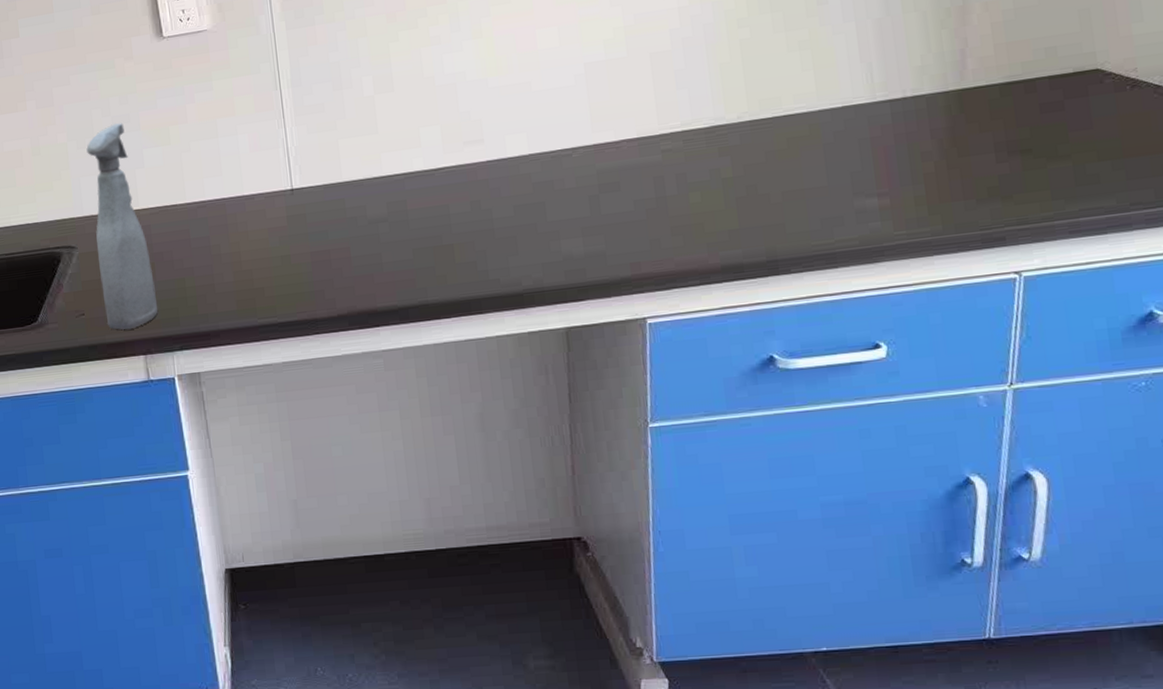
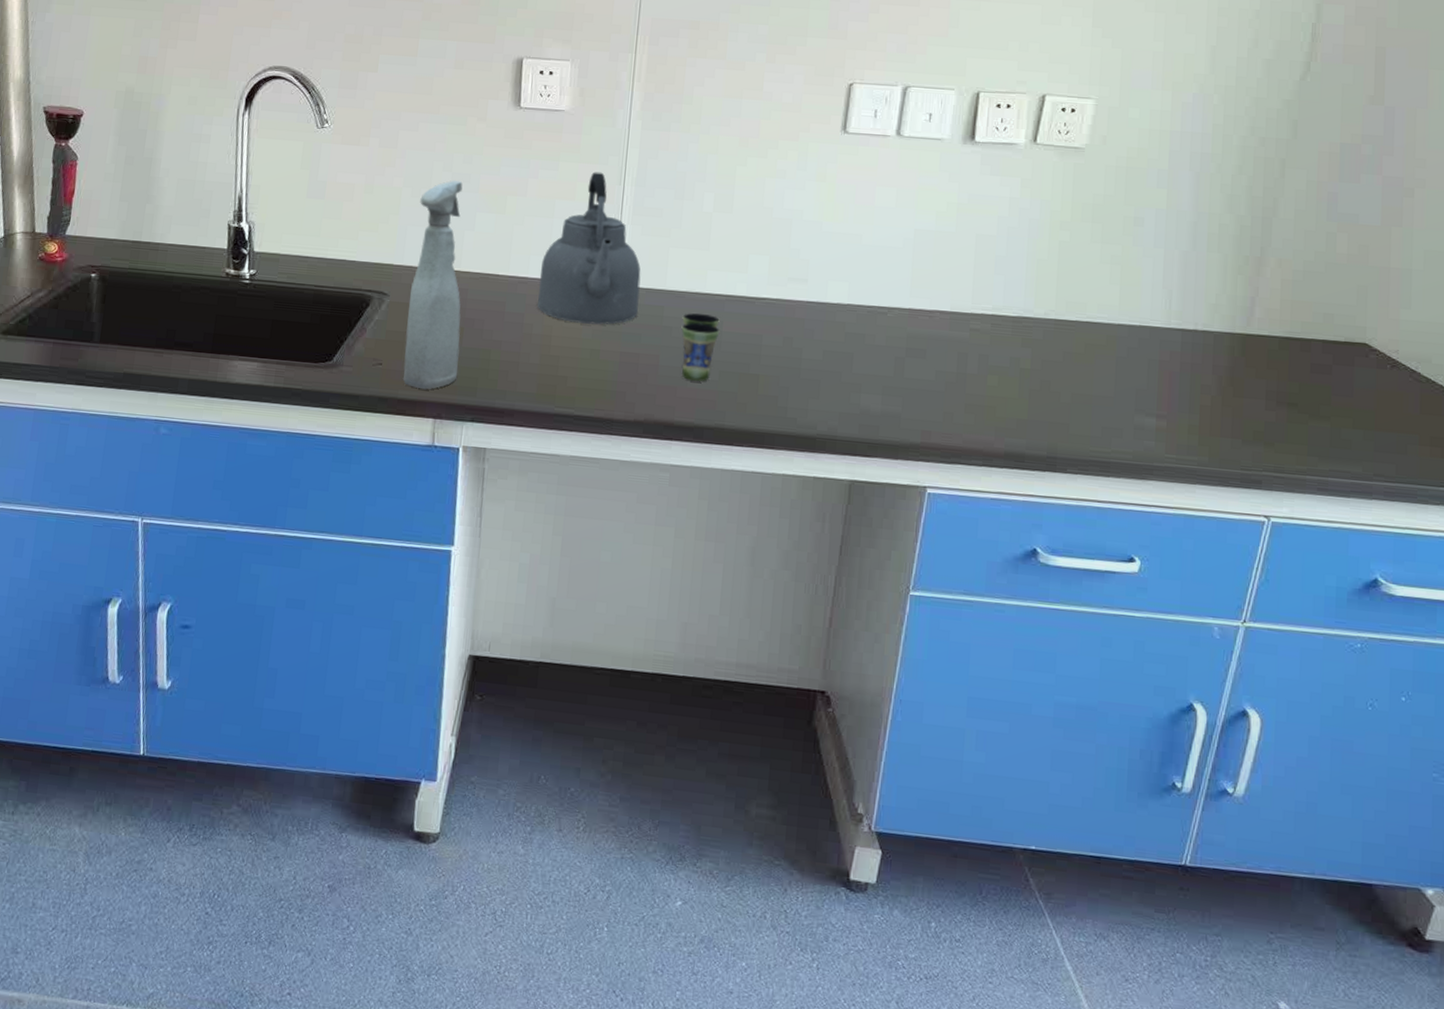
kettle: none [216,81,320,235] -> present [537,172,641,325]
cup: none [364,196,405,265] -> present [681,313,720,381]

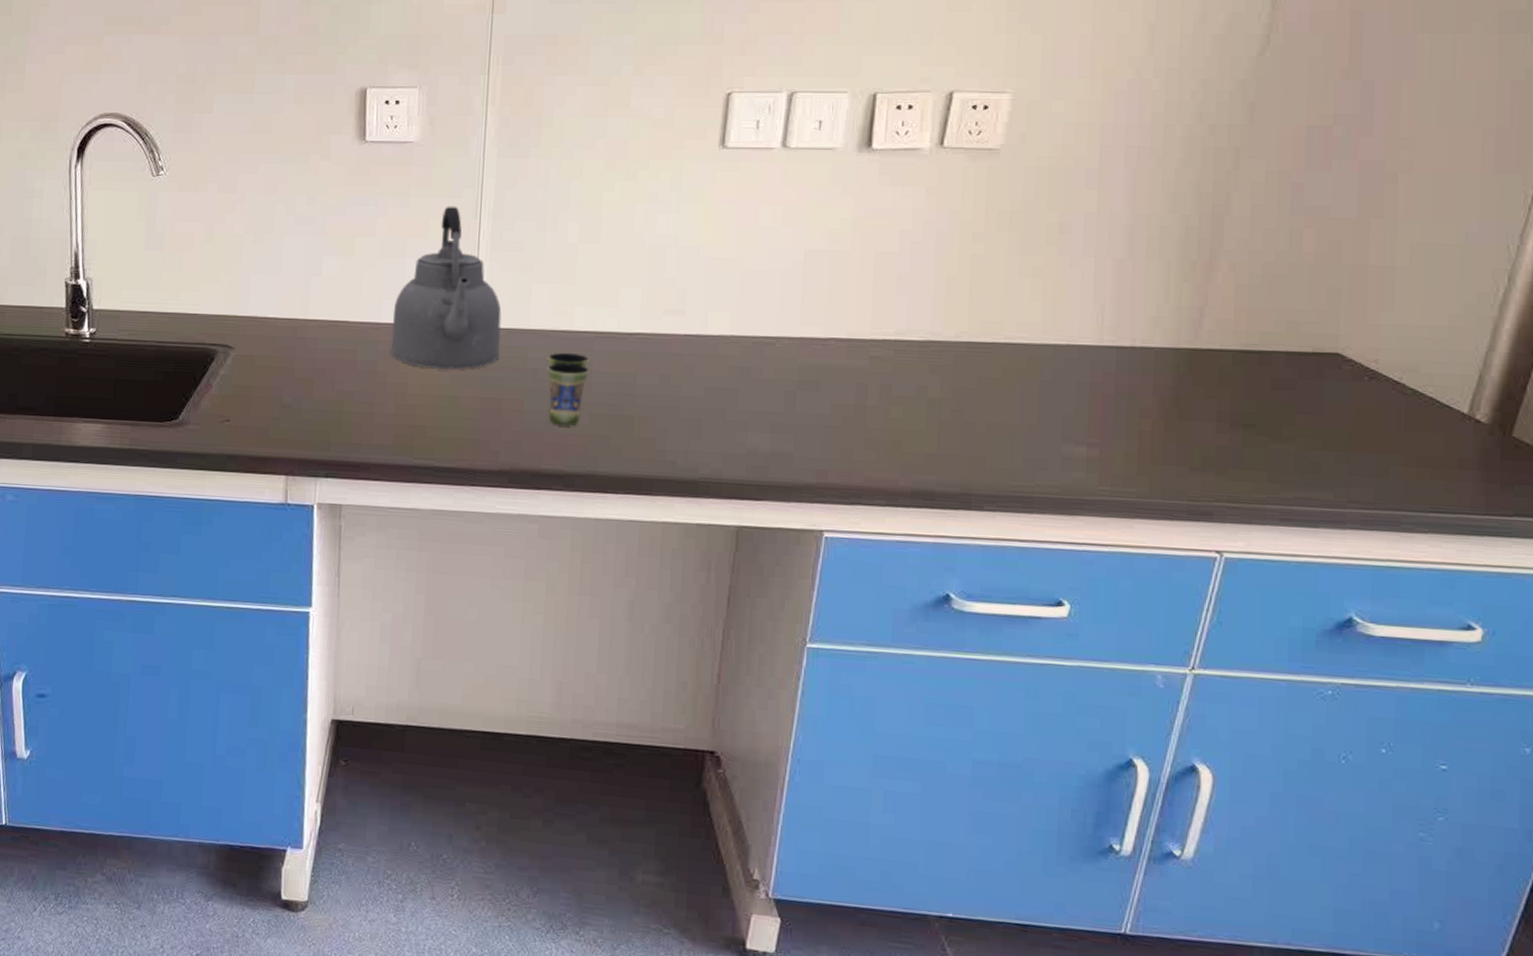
spray bottle: present [403,180,463,390] -> none [252,224,311,446]

